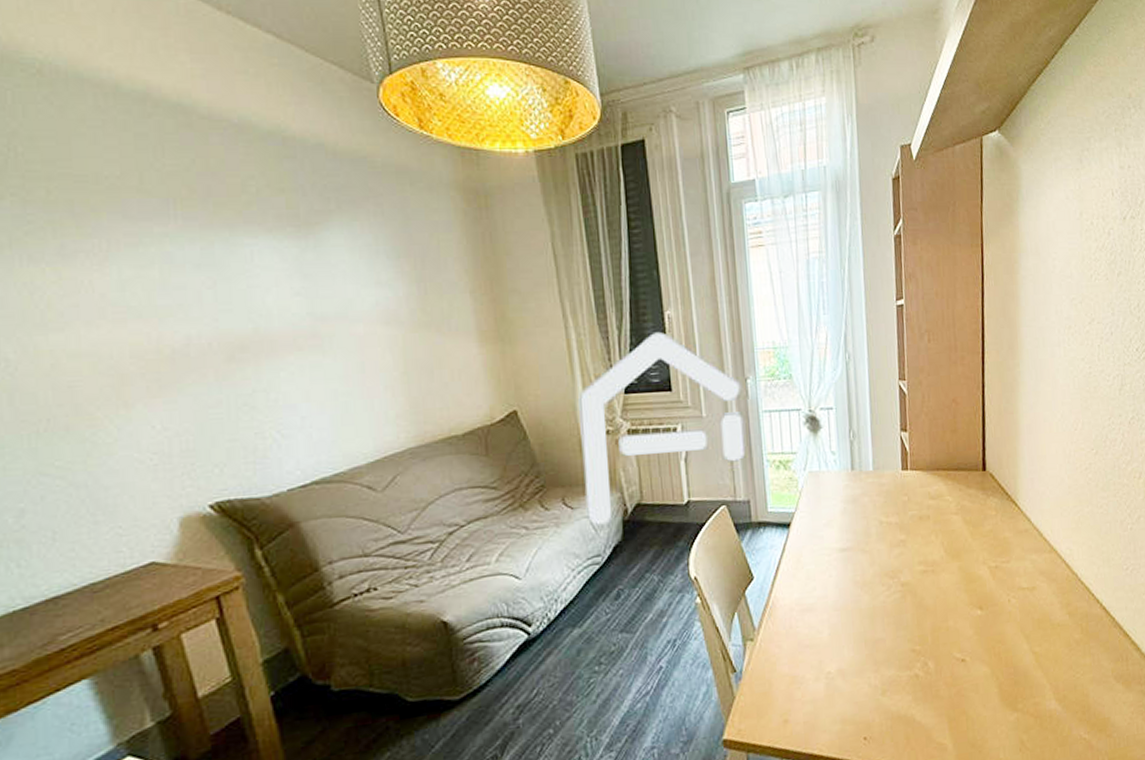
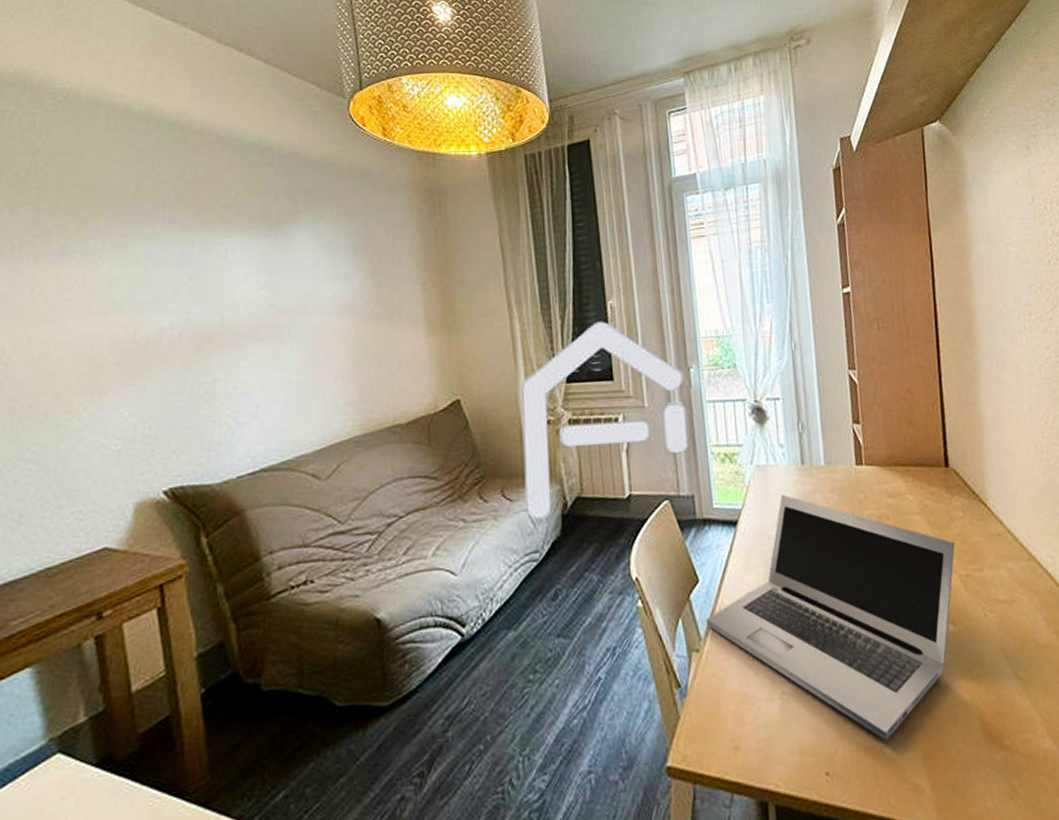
laptop: none [760,498,987,710] -> present [706,494,955,741]

